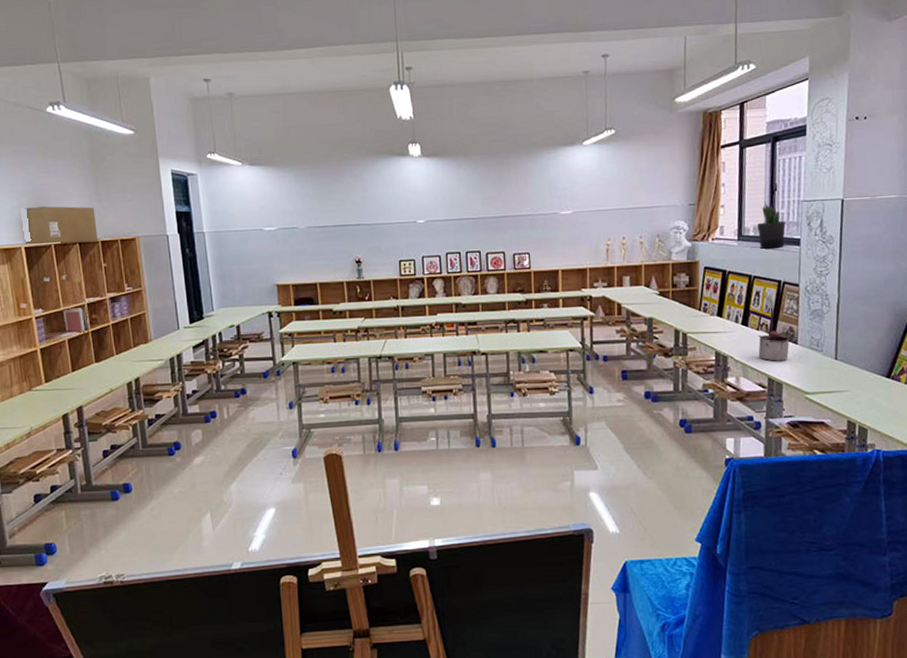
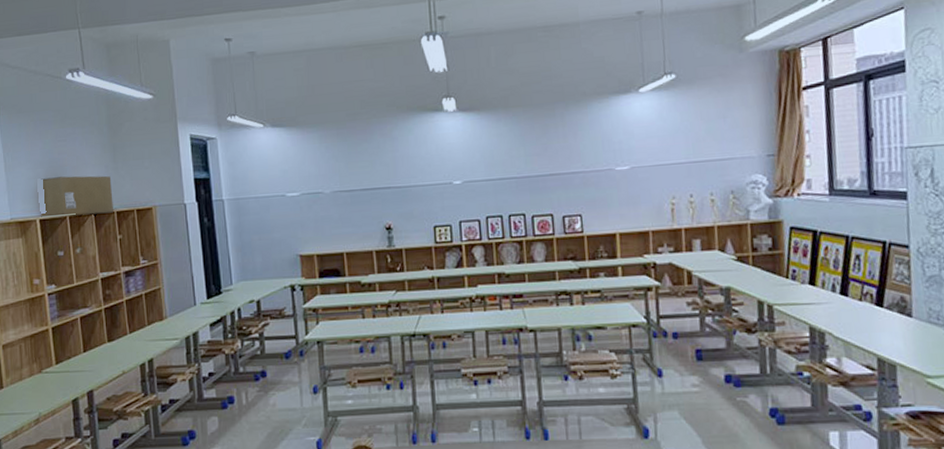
books: present [62,308,89,333] -> none [75,283,102,311]
planter: present [757,202,786,249] -> none [852,150,888,204]
paint can: present [758,299,791,361] -> none [862,263,903,338]

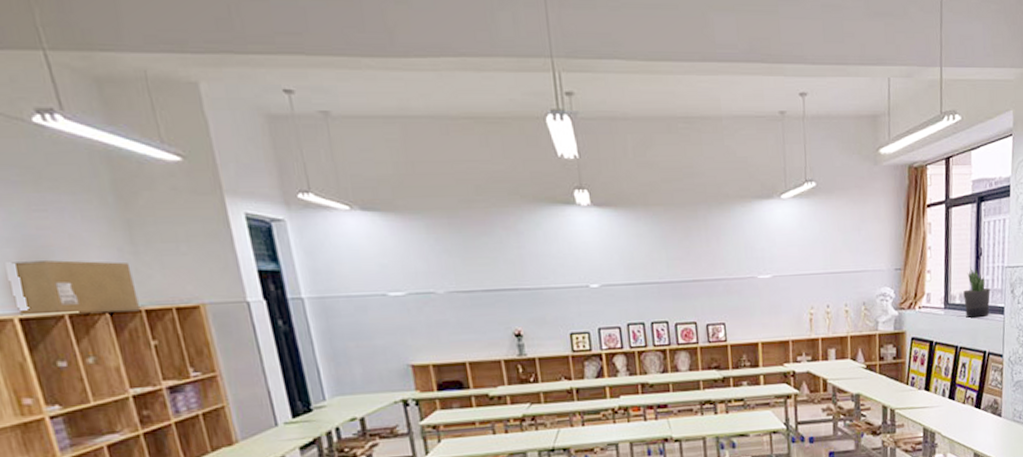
planter: none [852,150,888,204] -> present [963,267,991,318]

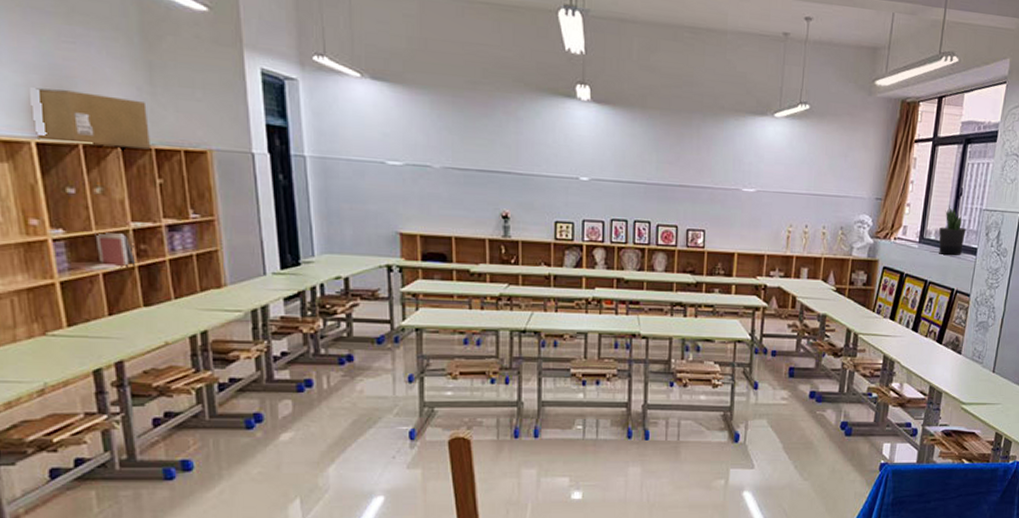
books: none [93,402,139,437] -> present [95,232,135,266]

